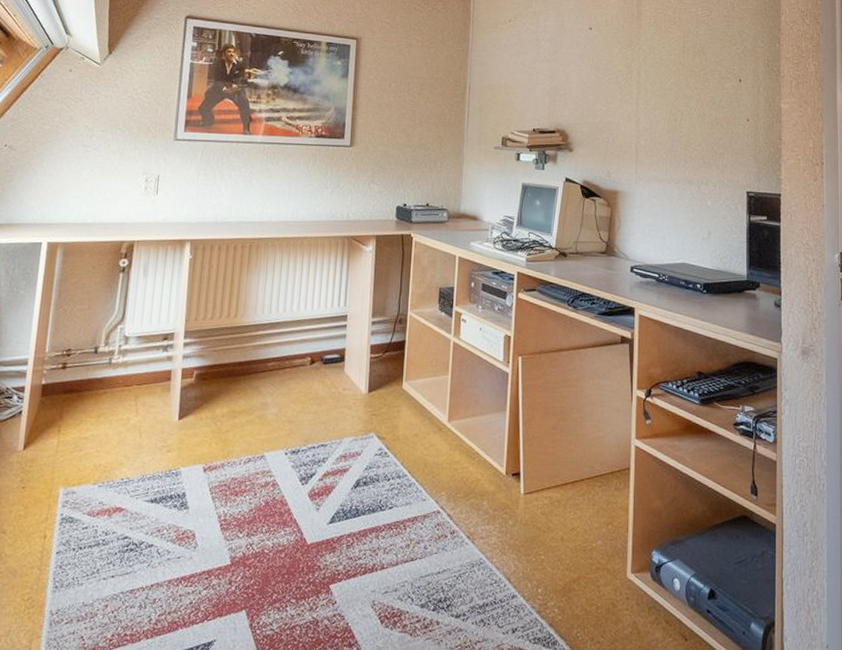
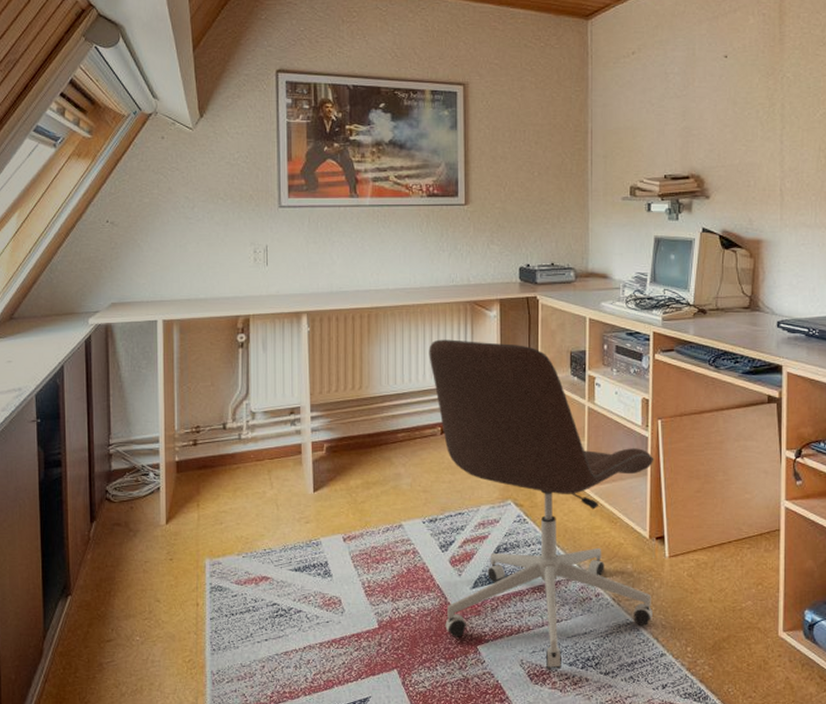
office chair: none [298,271,514,612] -> present [429,339,654,670]

